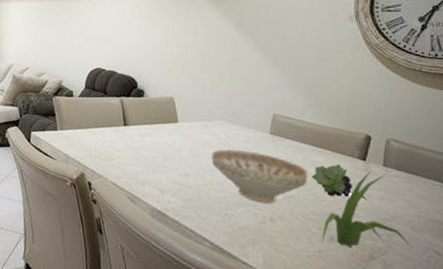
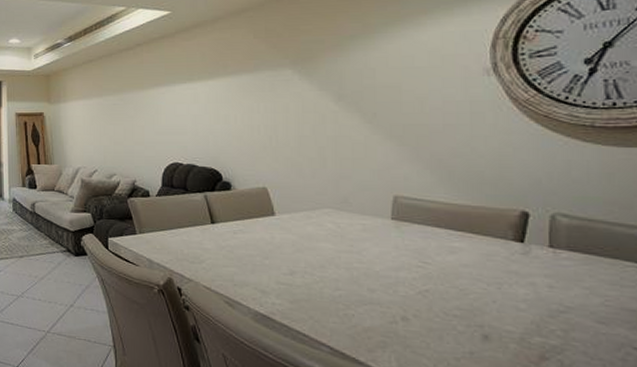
decorative bowl: present [211,149,308,204] -> none [321,241,447,300]
fruit: present [312,164,354,198] -> none [452,249,510,288]
plant: present [322,170,412,248] -> none [472,254,600,347]

